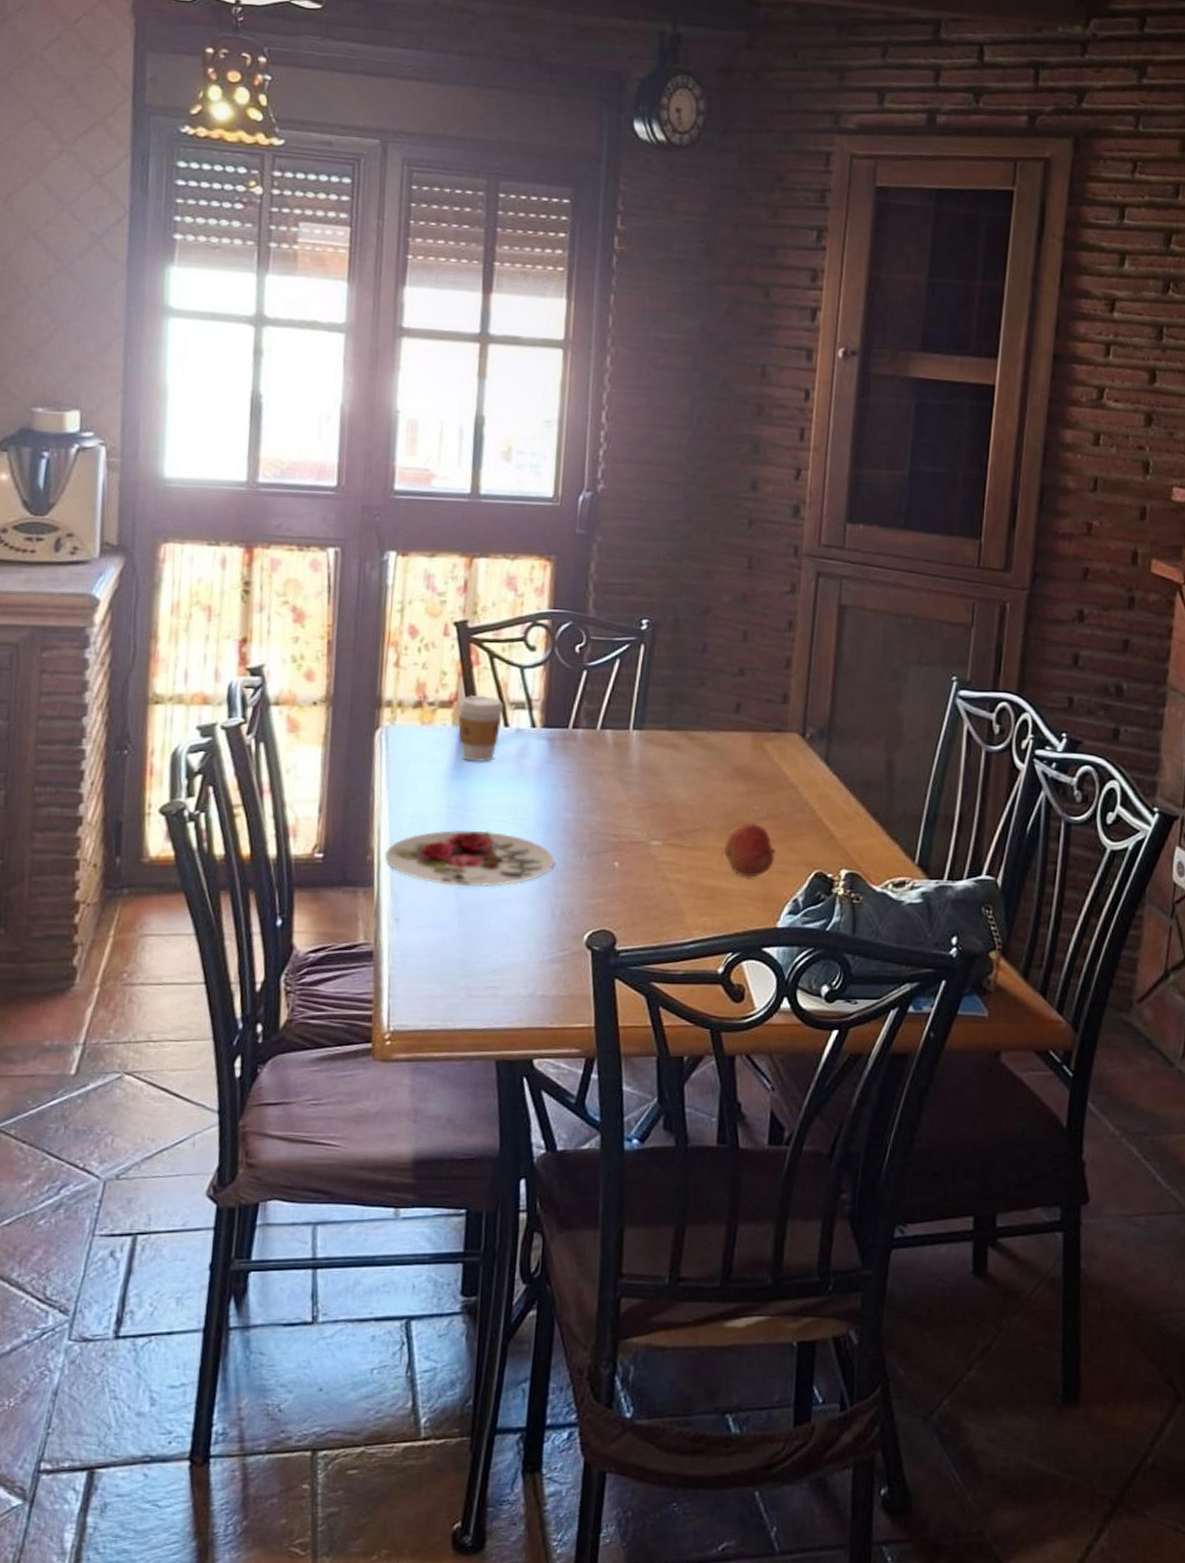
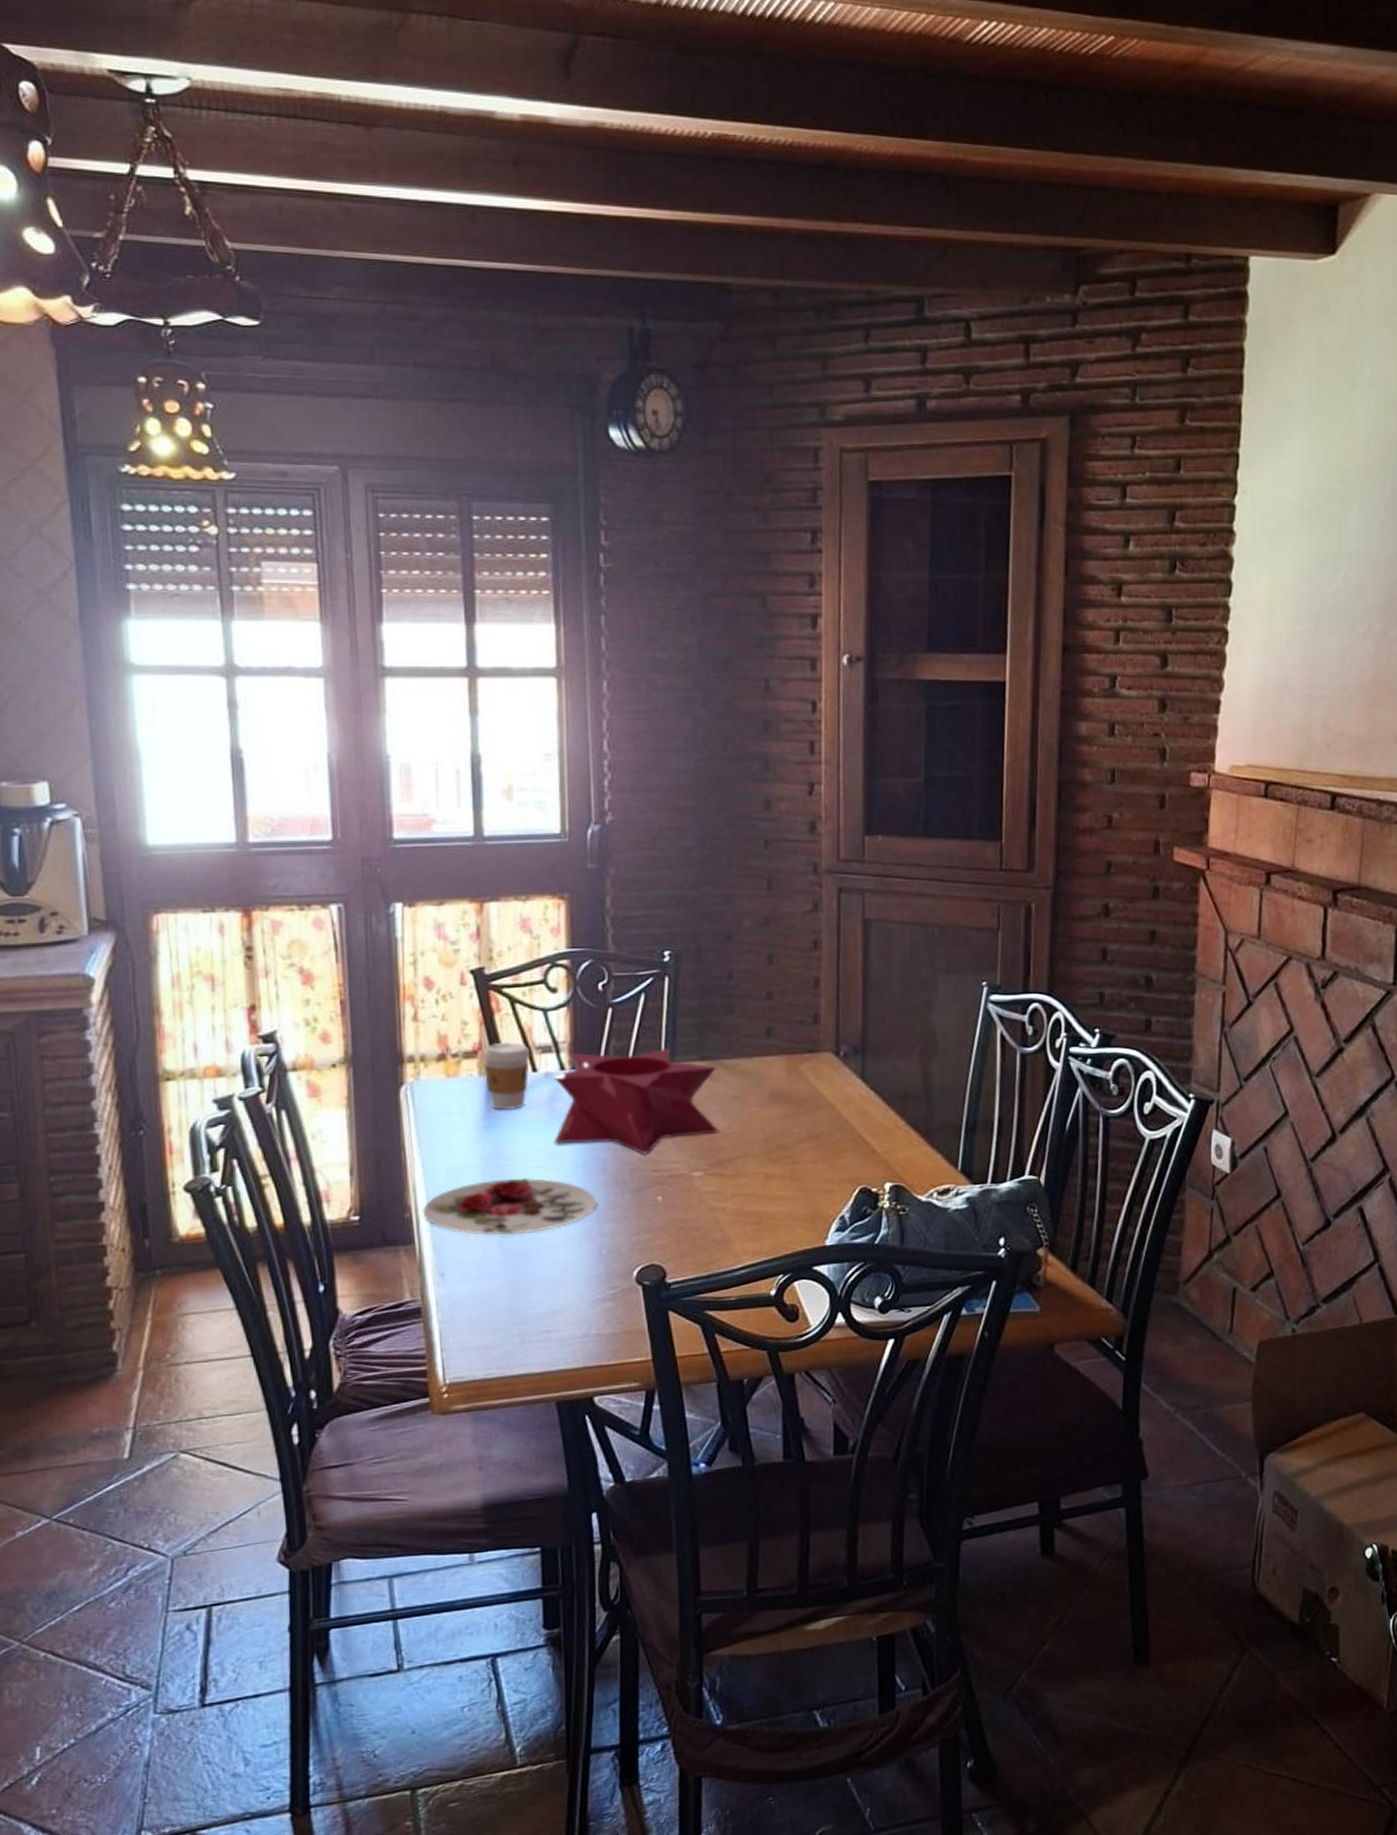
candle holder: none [518,712,685,819] -> present [553,1047,719,1155]
apple: present [724,824,776,878] -> none [767,1146,819,1199]

